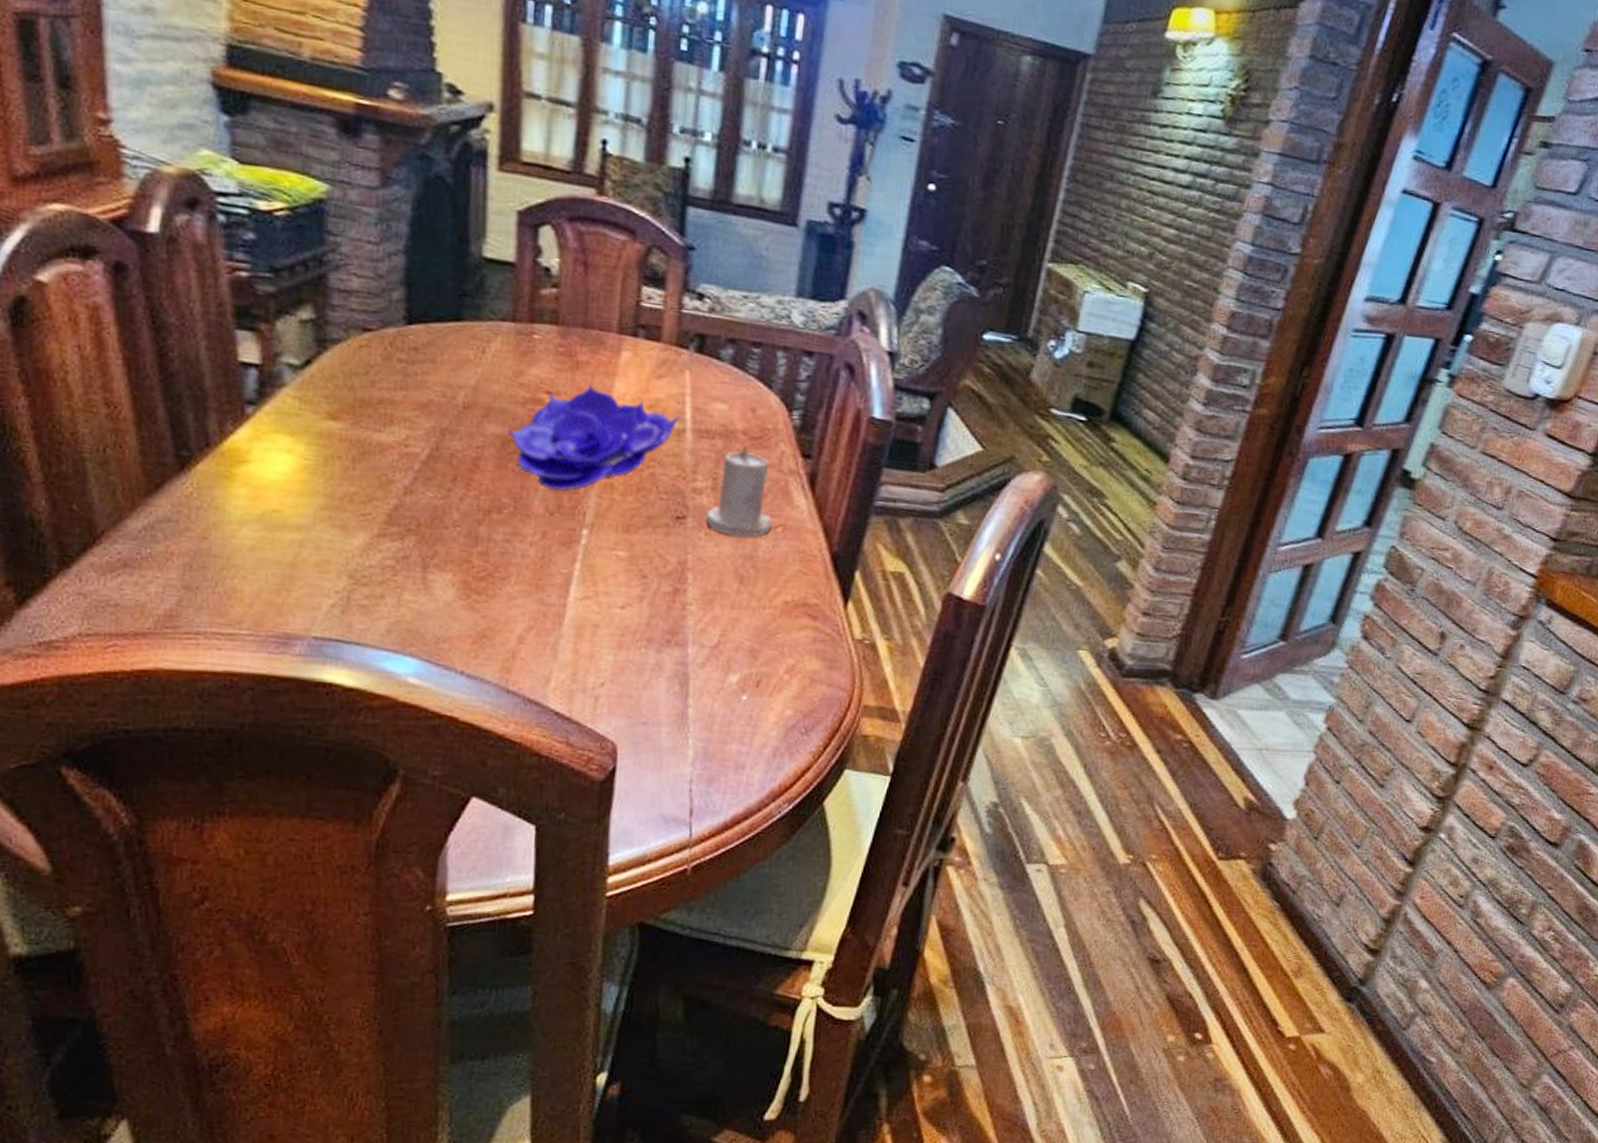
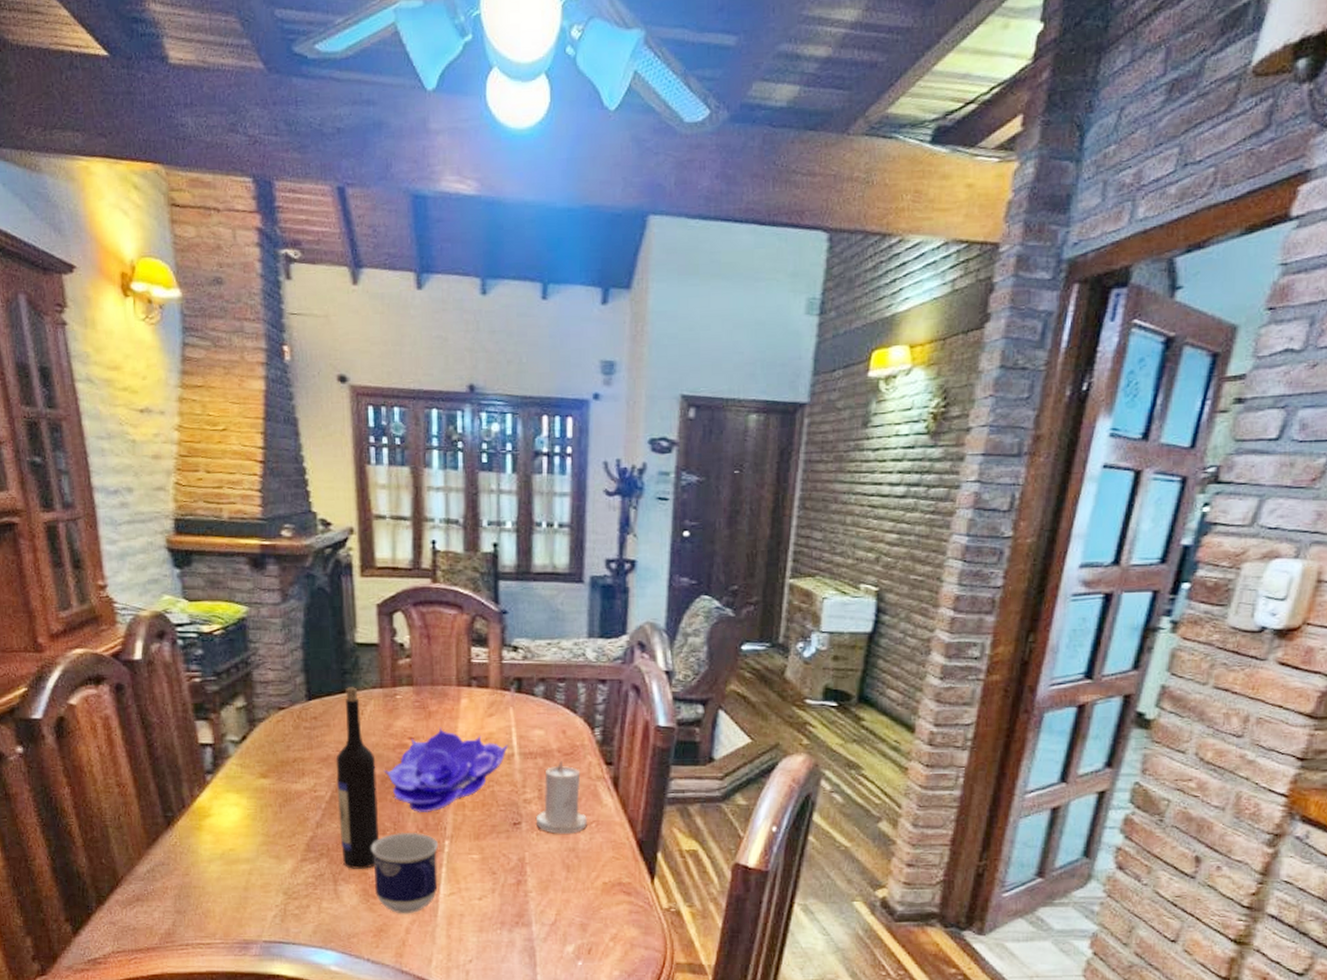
wine bottle: none [437,314,497,555] -> present [335,687,379,869]
cup: none [479,512,573,619] -> present [371,832,438,914]

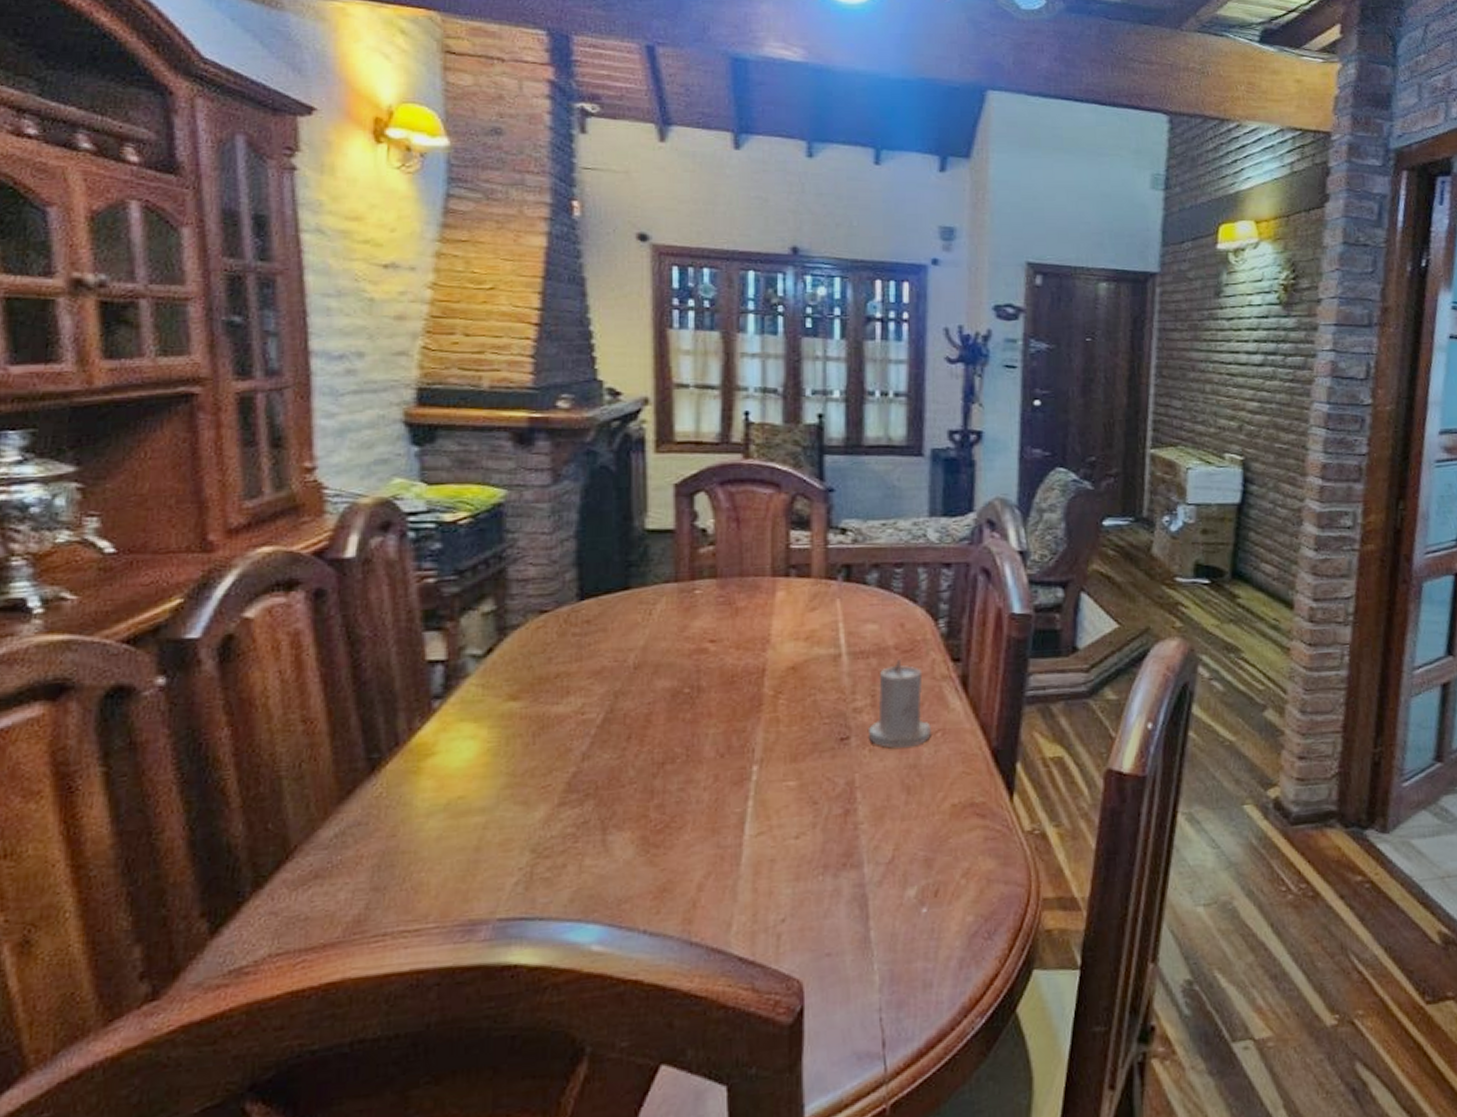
wine bottle: present [335,687,379,869] -> none [612,582,667,812]
cup: present [371,832,438,914] -> none [655,757,743,866]
decorative bowl: present [384,727,509,813] -> none [675,625,835,733]

